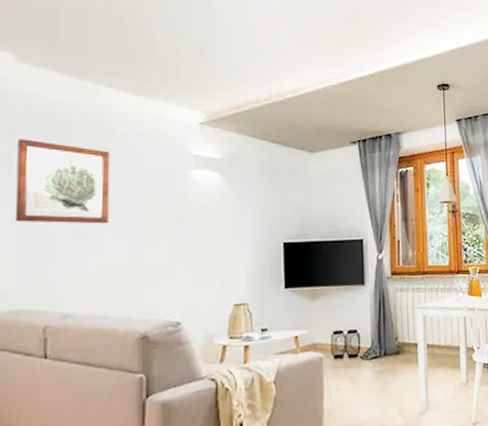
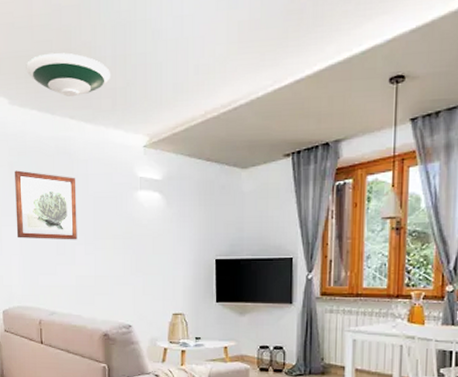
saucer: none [45,13,161,64] -> present [26,52,110,97]

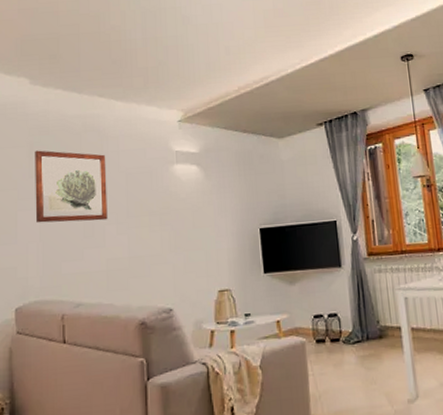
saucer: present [26,52,110,97] -> none [50,35,141,77]

